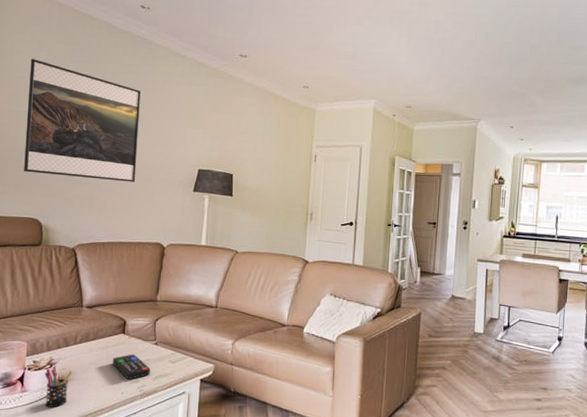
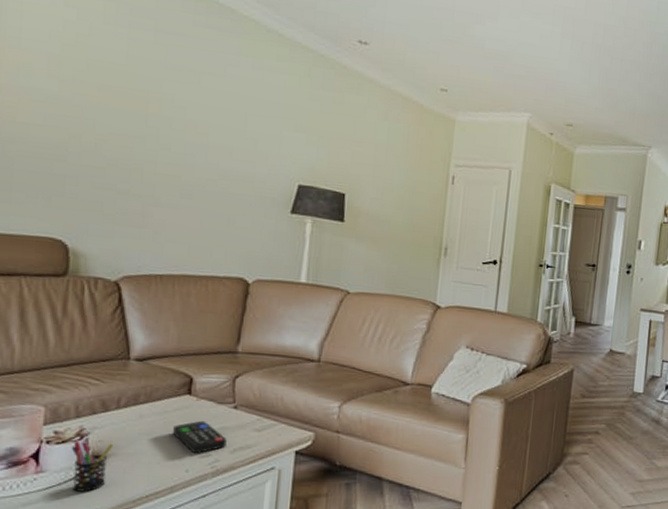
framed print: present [24,59,141,182] -> none [40,16,218,197]

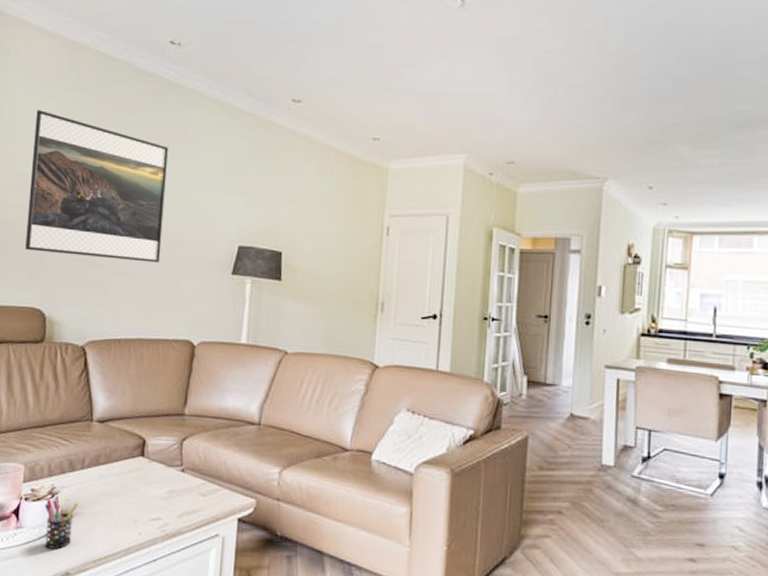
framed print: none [40,16,218,197] -> present [25,110,168,263]
remote control: present [173,420,227,454] -> none [128,483,175,517]

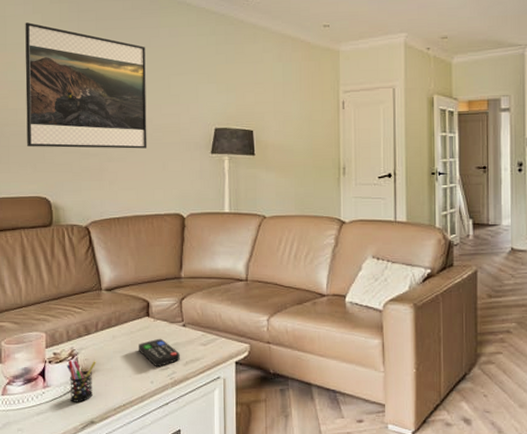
remote control: none [128,483,175,517] -> present [139,338,180,367]

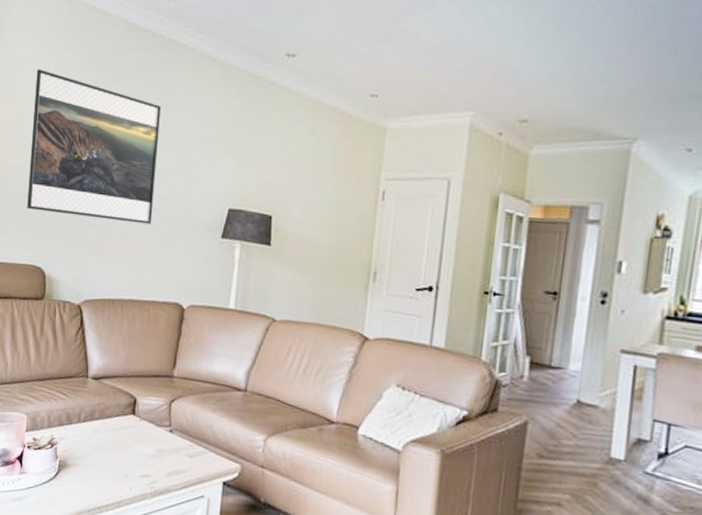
pen holder: present [66,360,96,402] -> none [44,448,75,496]
remote control: present [139,338,180,367] -> none [120,440,163,473]

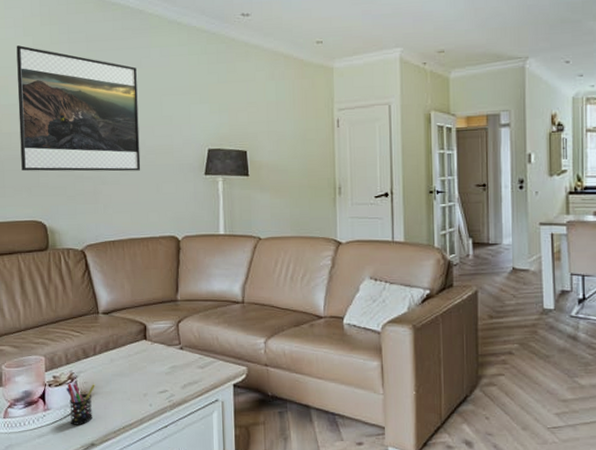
pen holder: none [44,448,75,496] -> present [66,383,95,425]

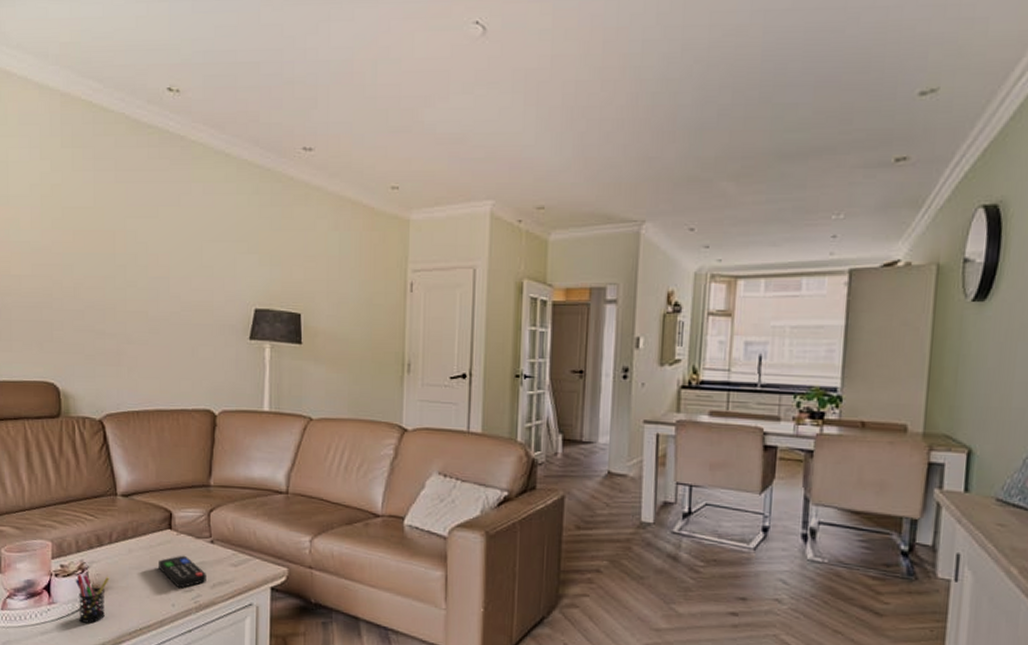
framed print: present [16,45,141,172] -> none [31,170,174,330]
remote control: none [137,361,178,390] -> present [159,555,206,589]

